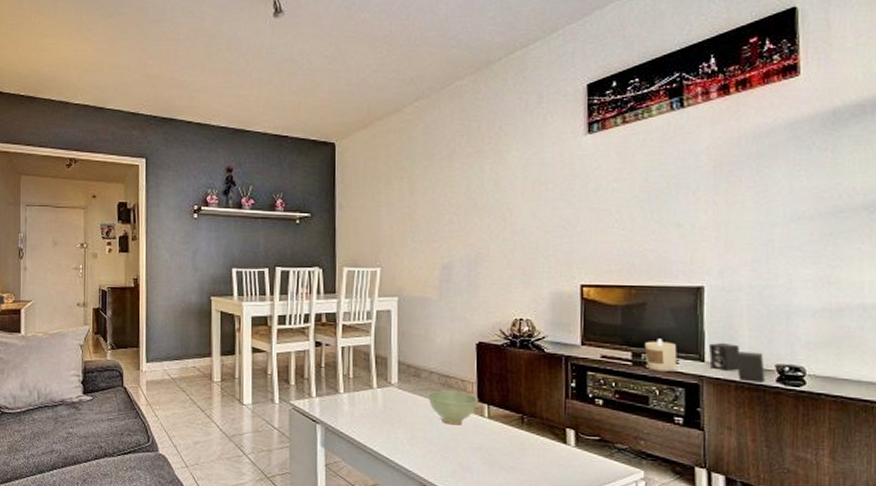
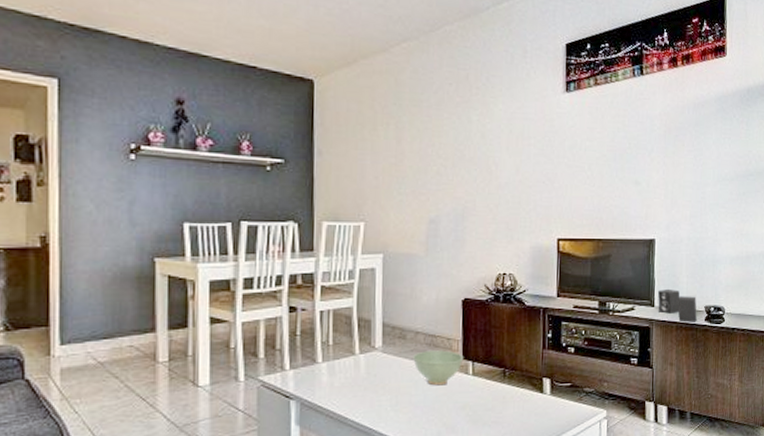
candle: present [644,338,677,372] -> none [608,287,634,317]

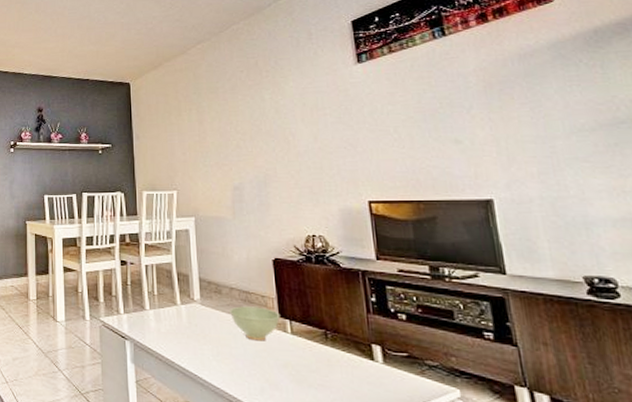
speaker: present [658,290,697,323] -> none [509,255,574,296]

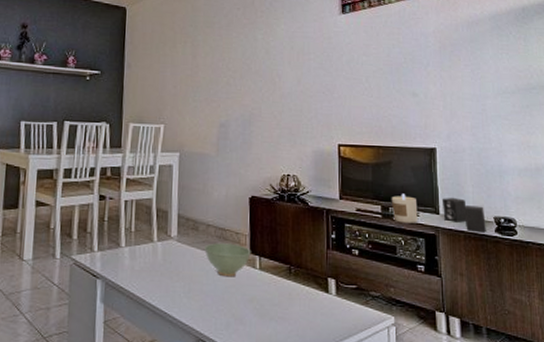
candle: none [440,251,478,285] -> present [391,193,418,223]
speaker: none [509,255,574,296] -> present [443,198,486,233]

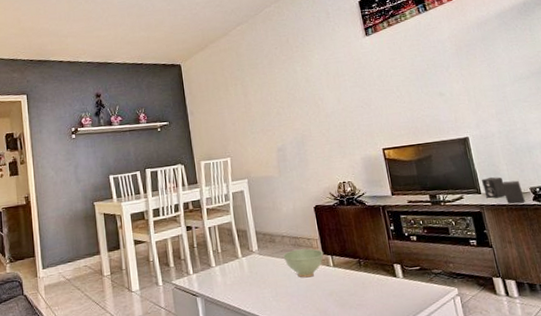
candle: present [391,193,418,223] -> none [436,181,463,207]

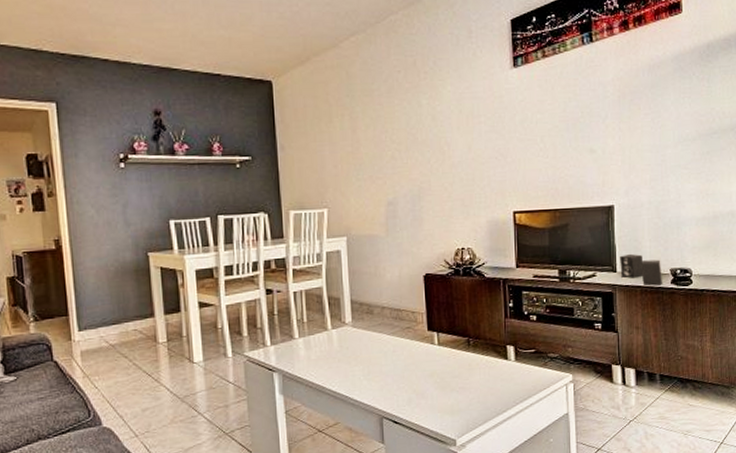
bowl: present [283,248,324,278] -> none [381,323,429,356]

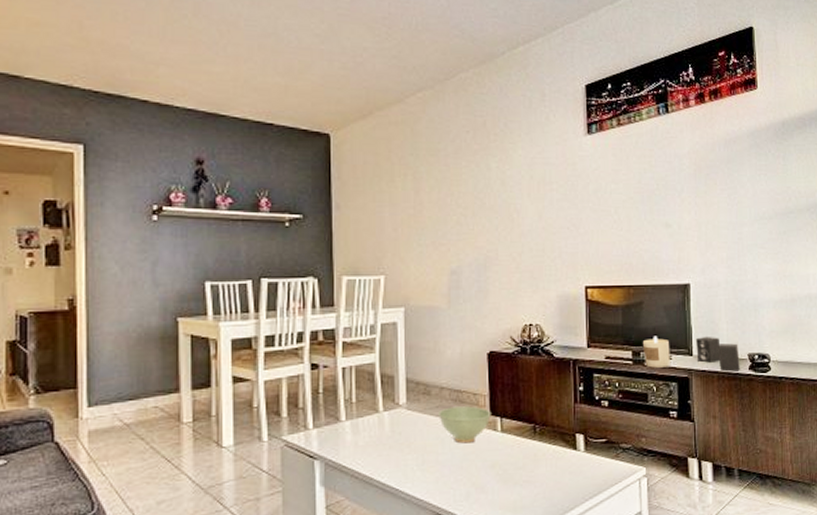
bowl: none [381,323,429,356] -> present [439,406,491,444]
candle: none [568,255,595,285] -> present [642,336,670,368]

